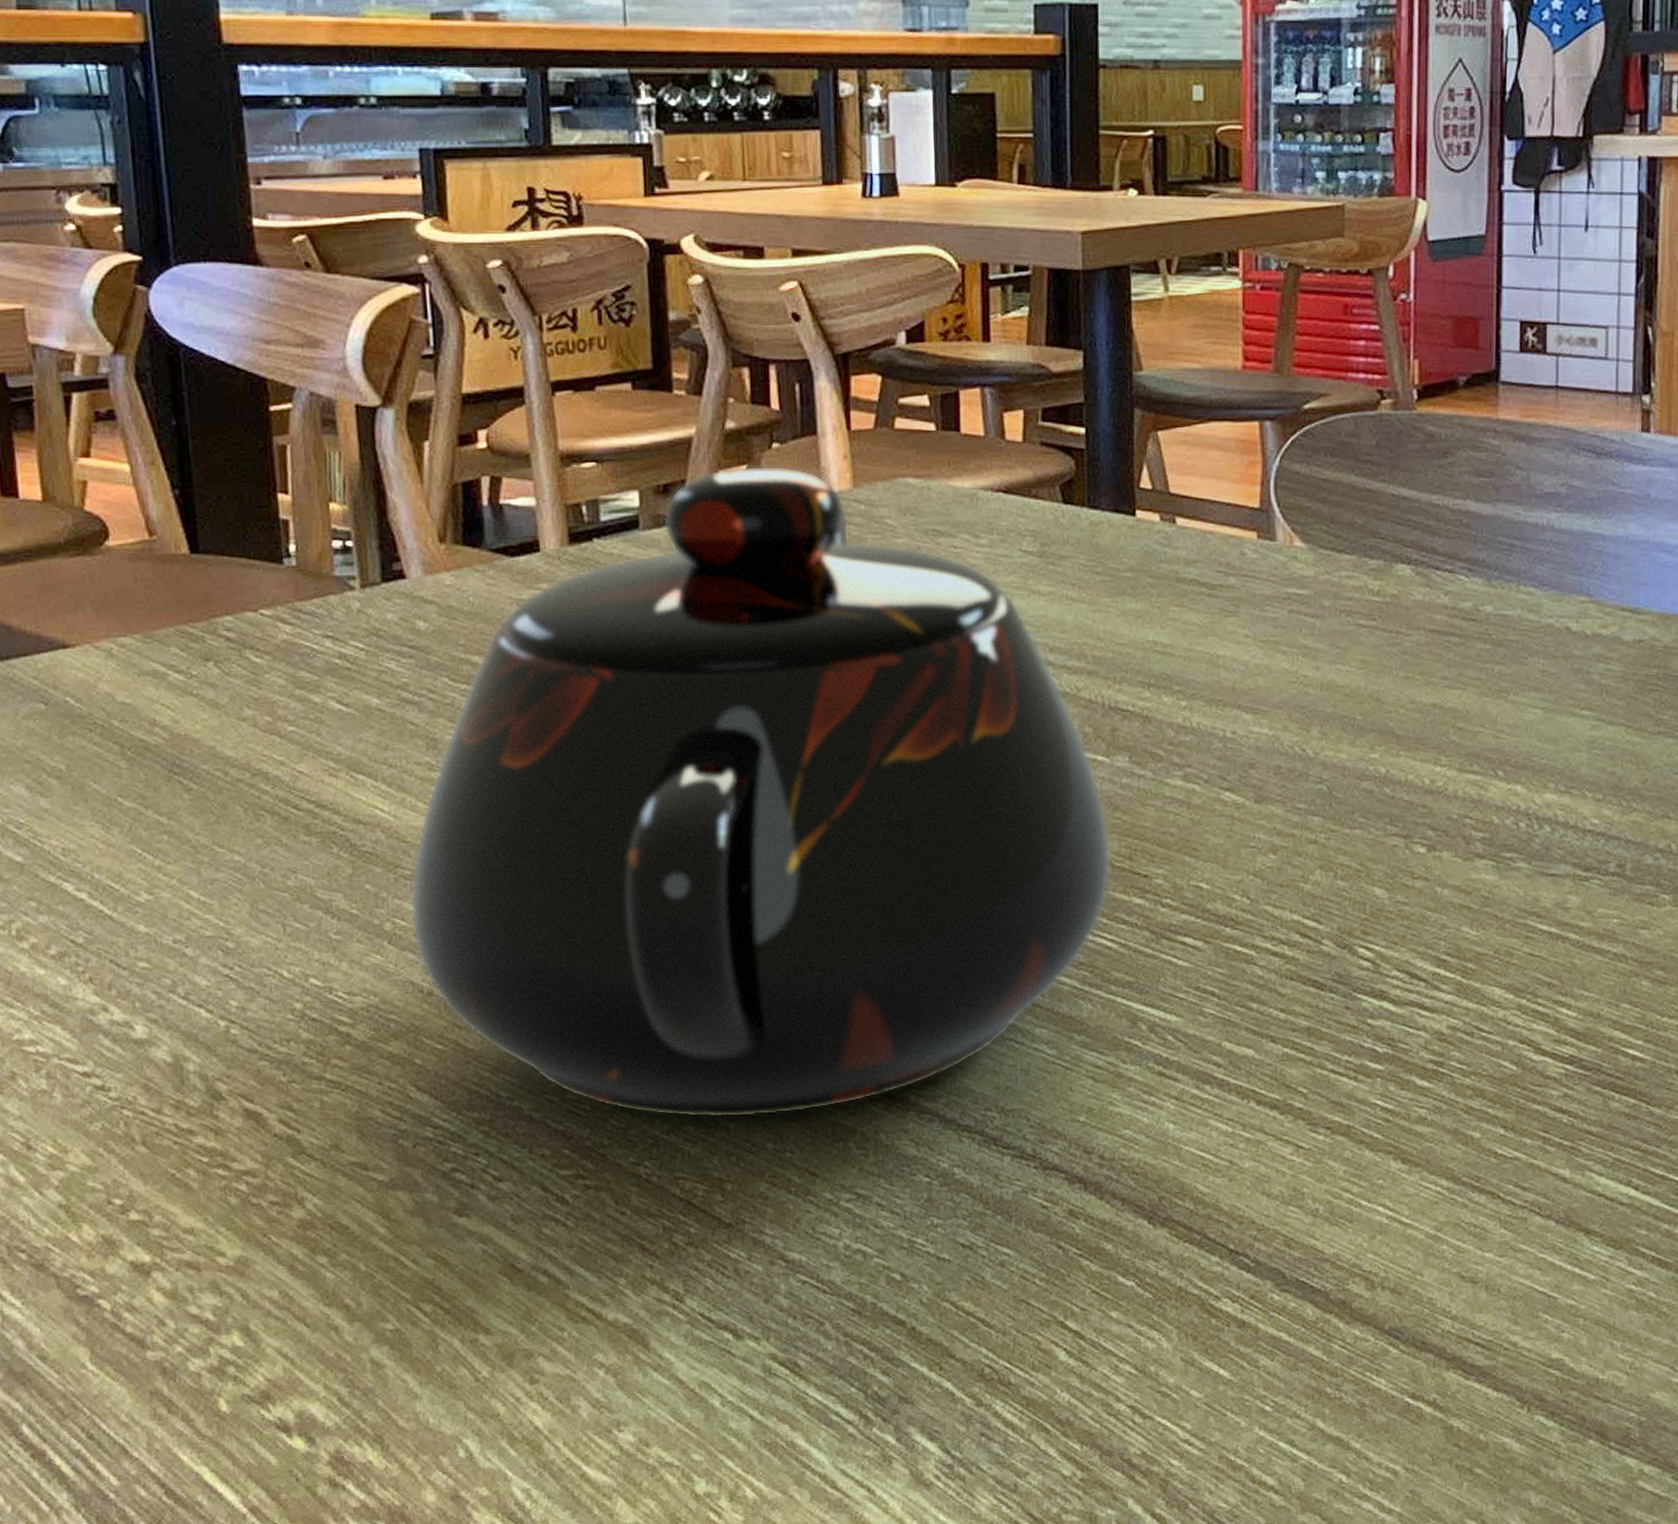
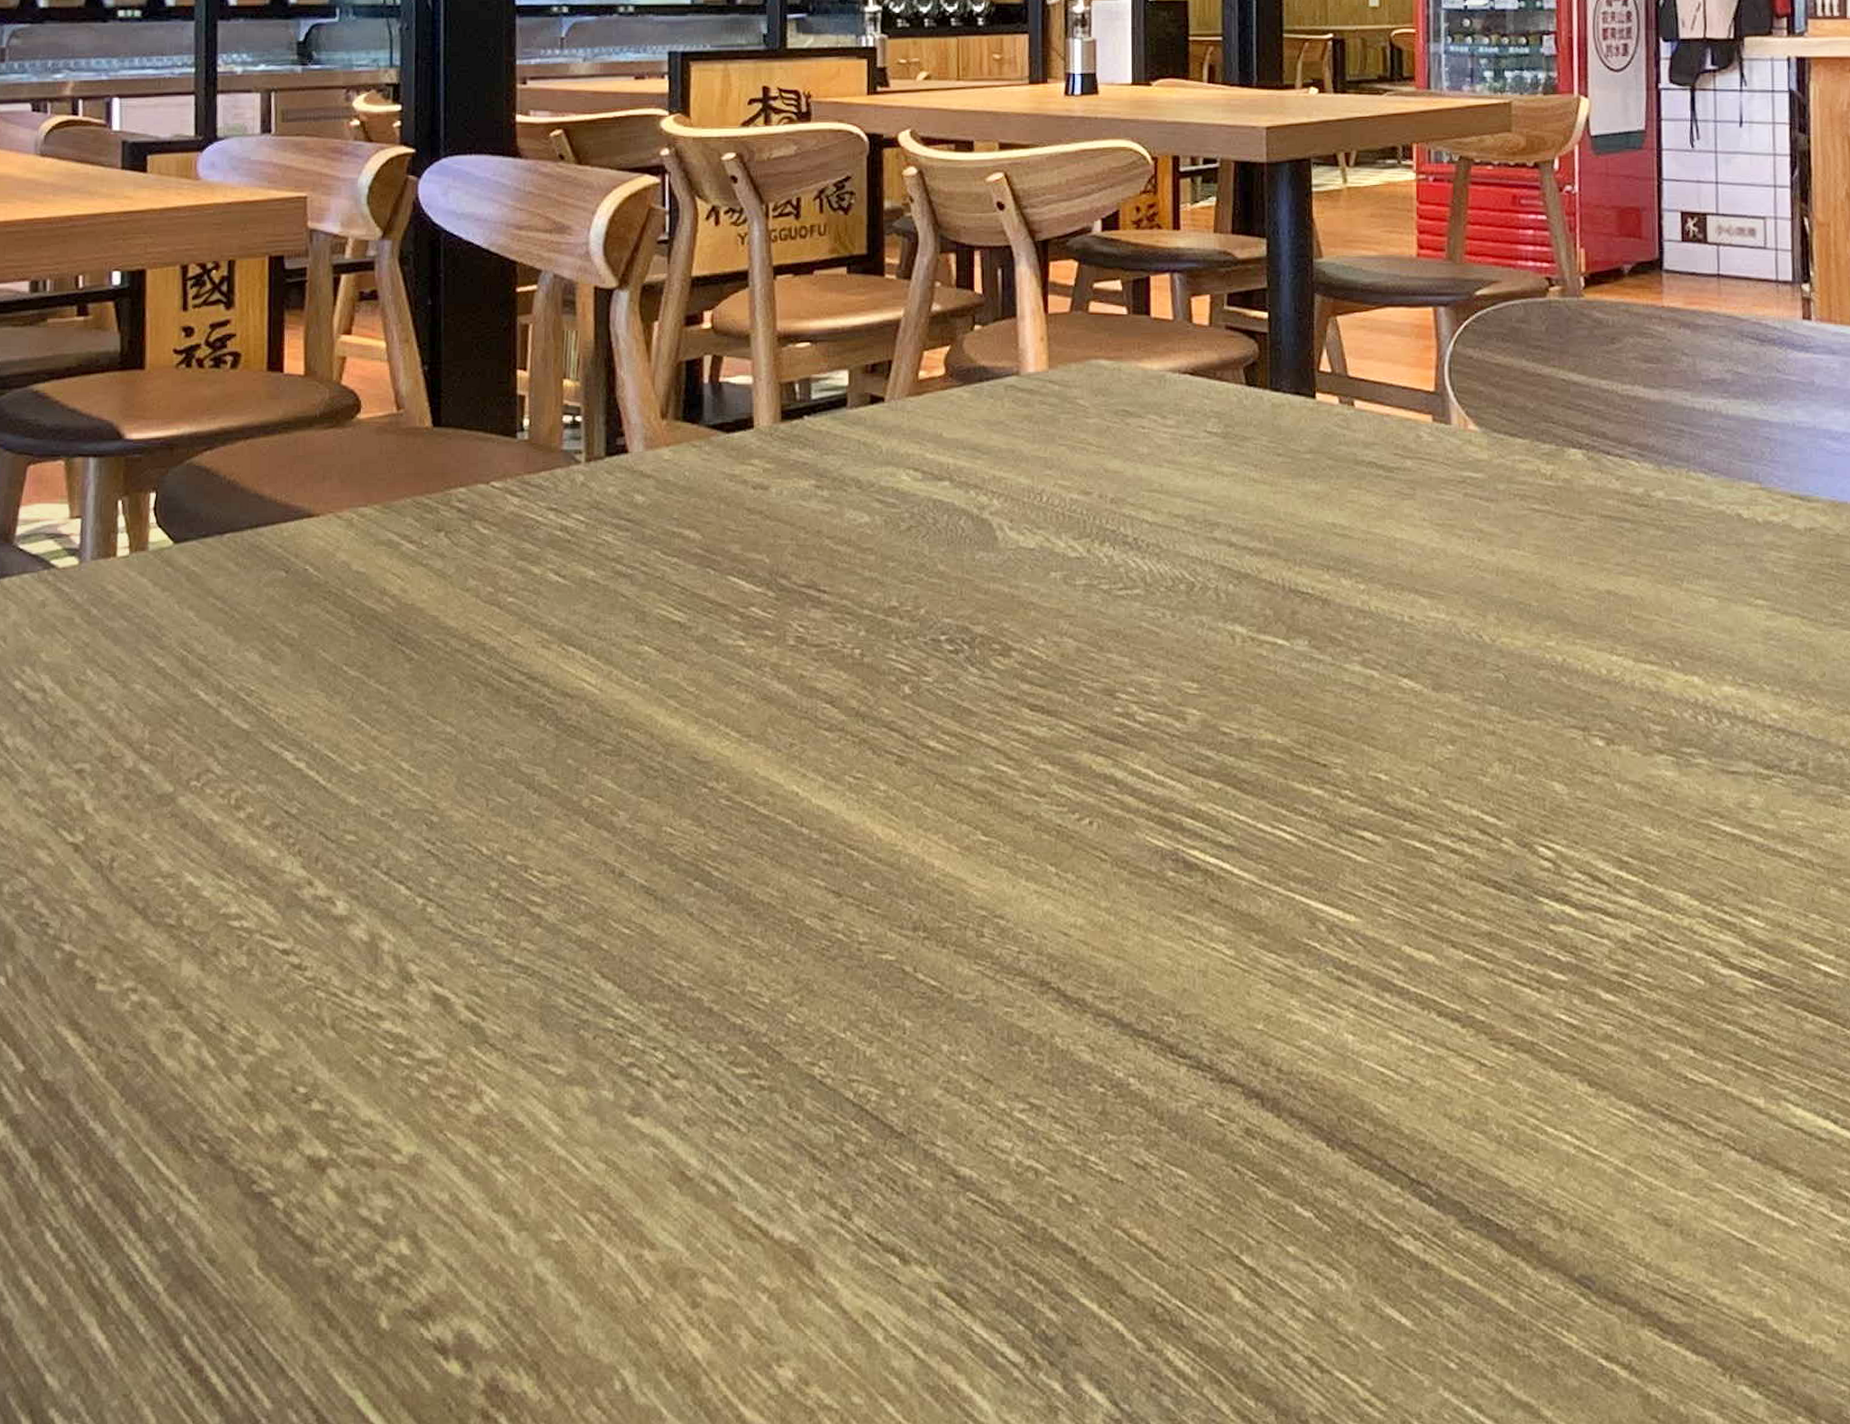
teapot: present [410,465,1112,1119] -> none [608,346,1291,1016]

